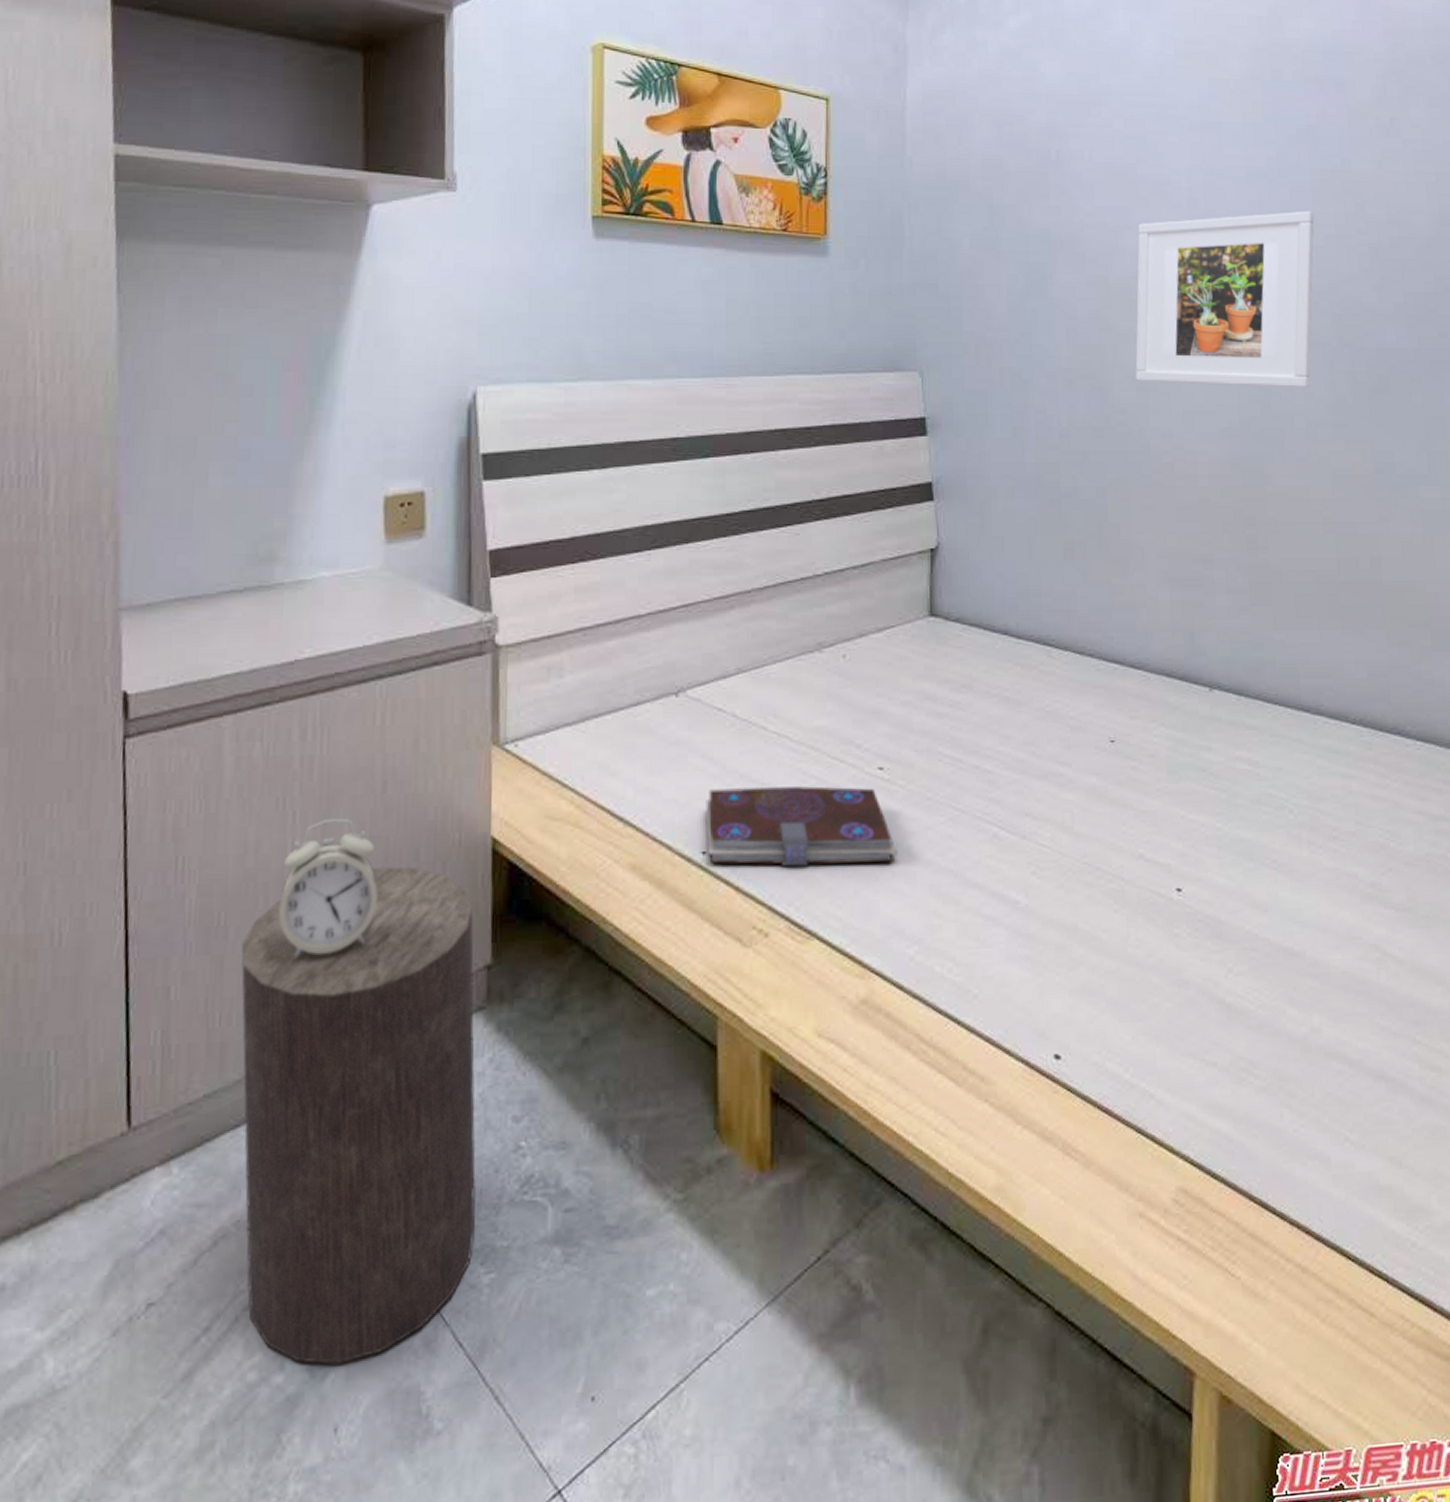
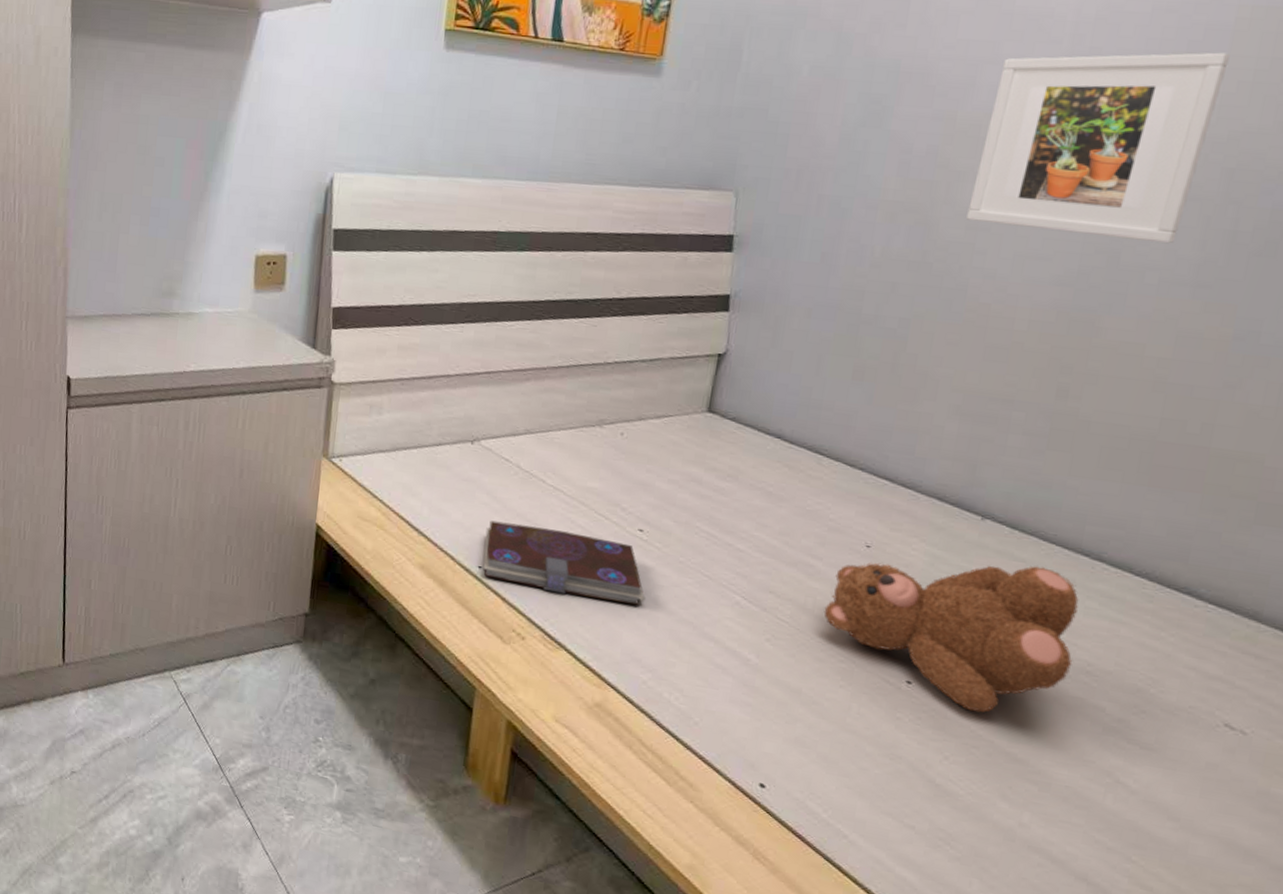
stool: present [241,866,476,1365] -> none [132,529,299,843]
alarm clock: present [279,818,377,959] -> none [163,489,232,582]
teddy bear: none [1083,731,1320,909] -> present [824,561,1079,713]

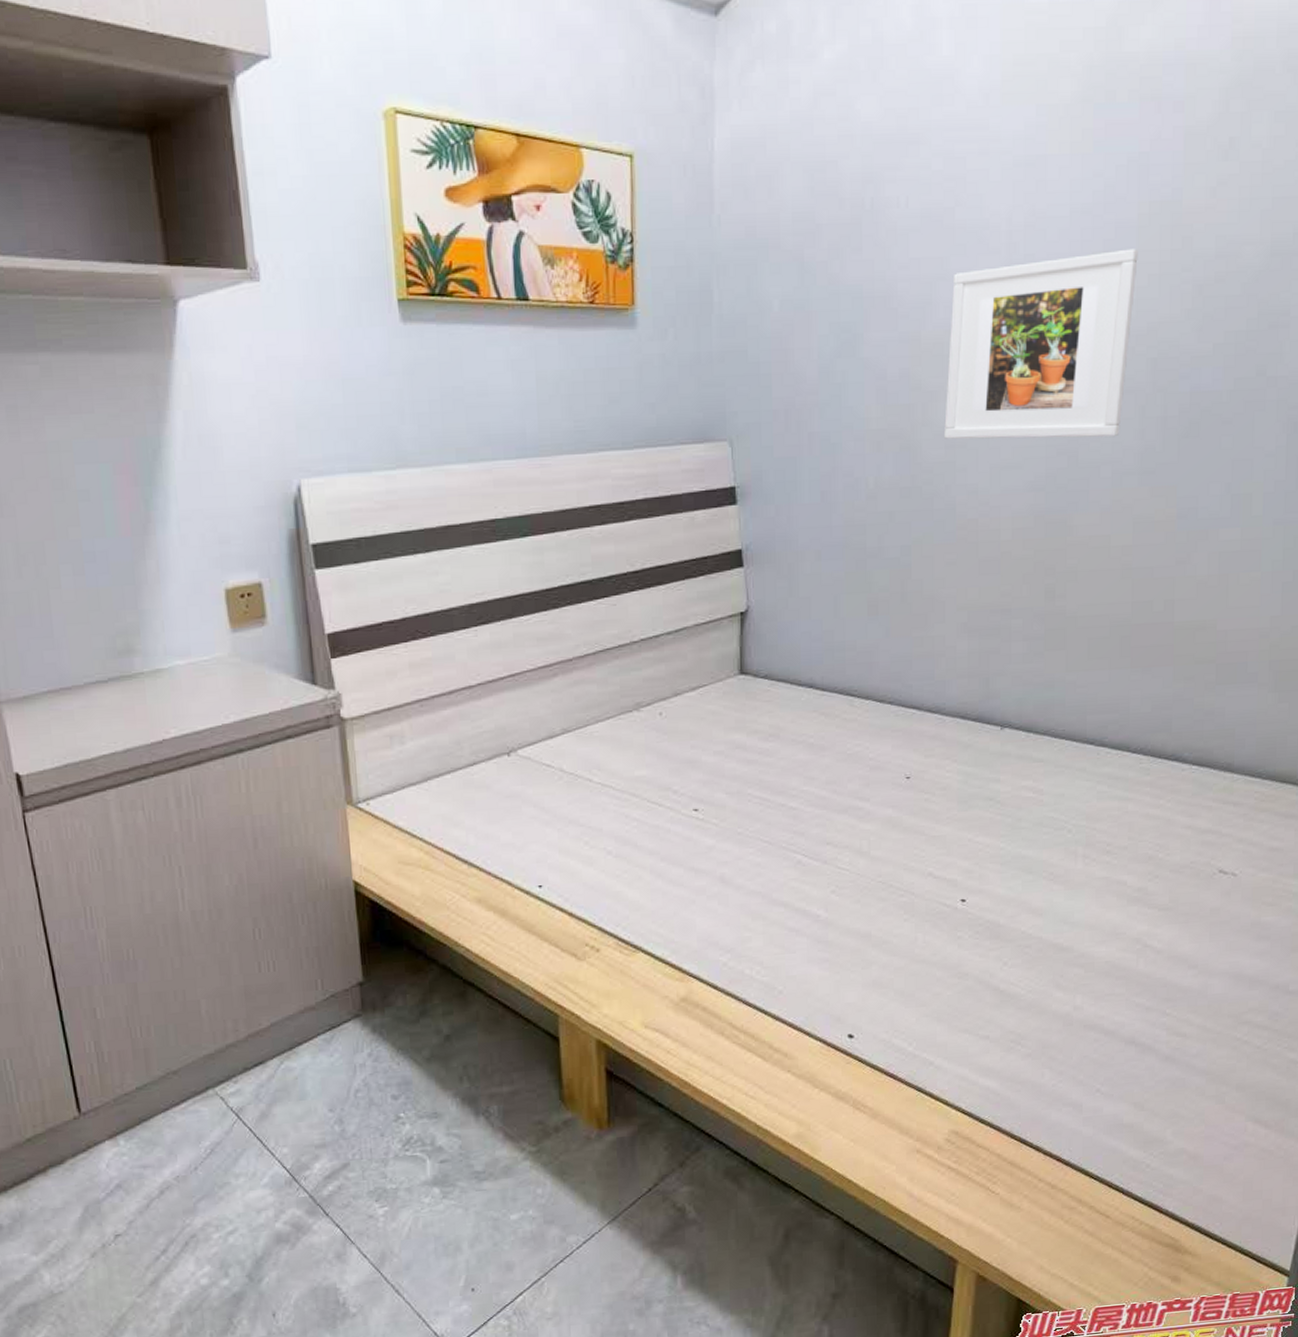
book: present [483,520,645,606] -> none [539,827,712,896]
teddy bear: present [824,561,1079,713] -> none [879,763,1095,914]

